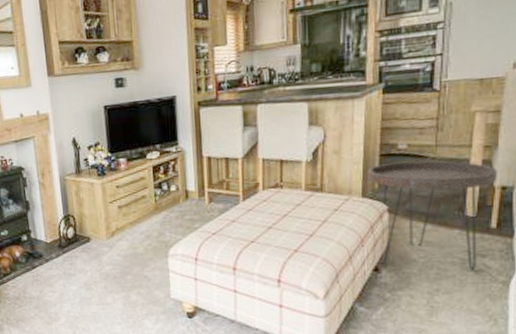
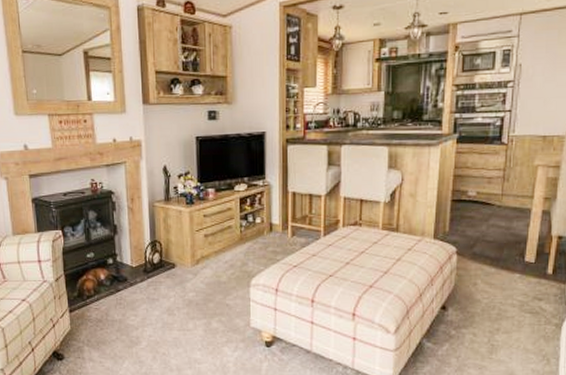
side table: present [367,160,498,271] -> none [439,207,556,312]

